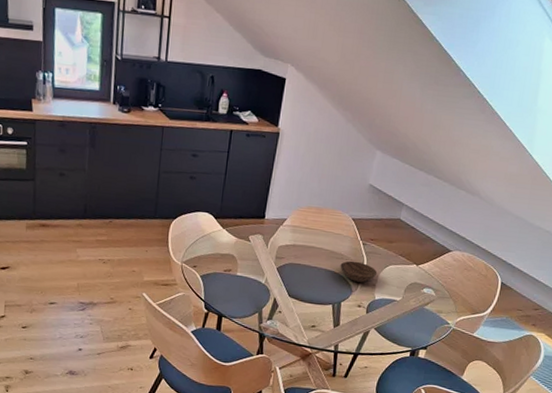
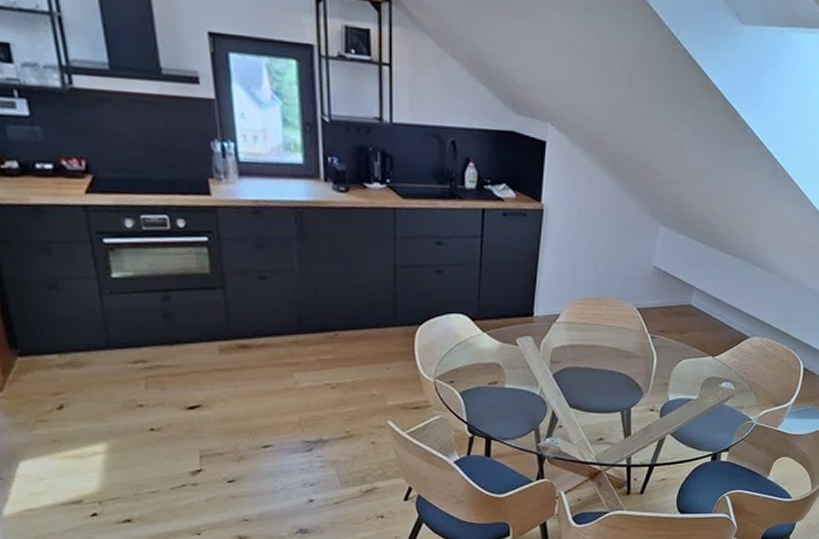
bowl: present [340,260,378,283] -> none [627,358,670,382]

